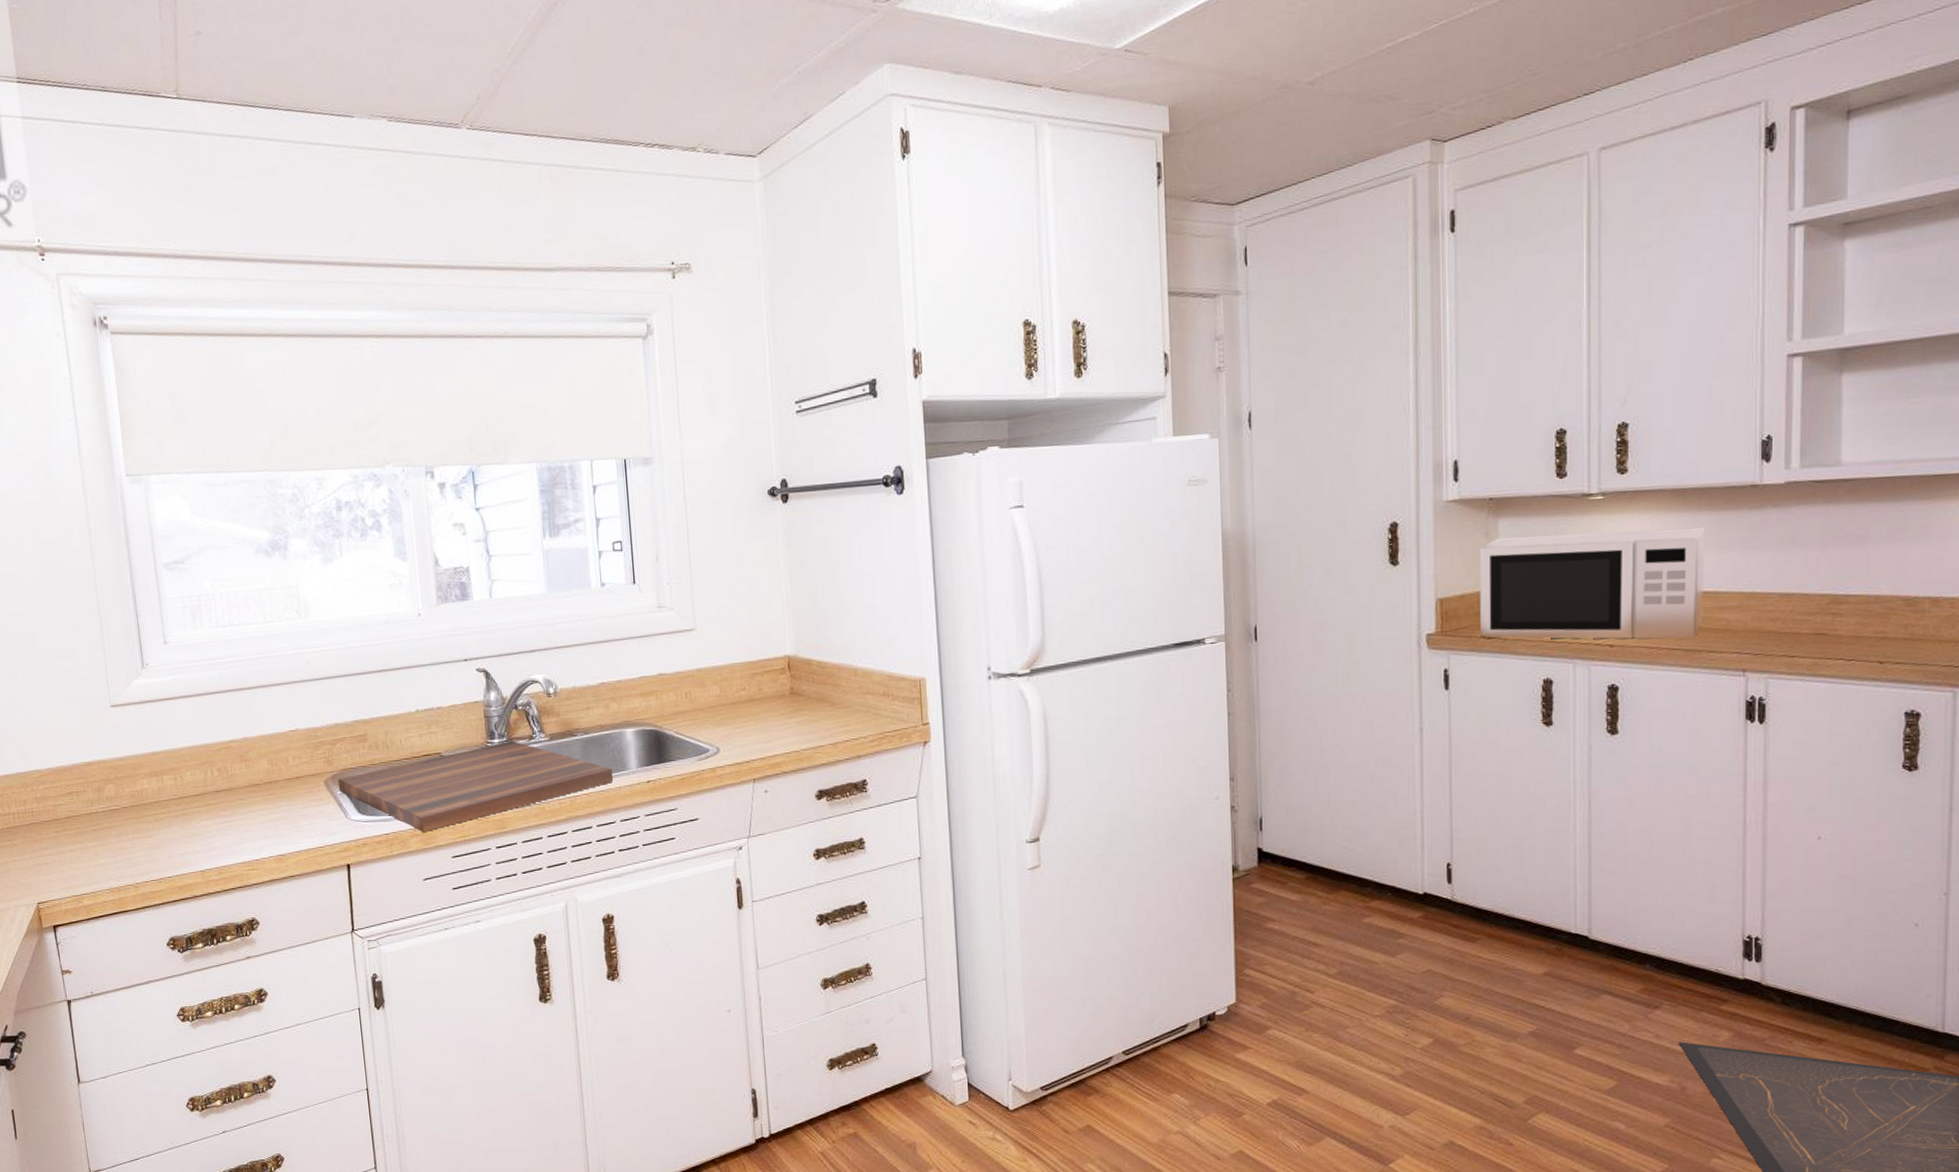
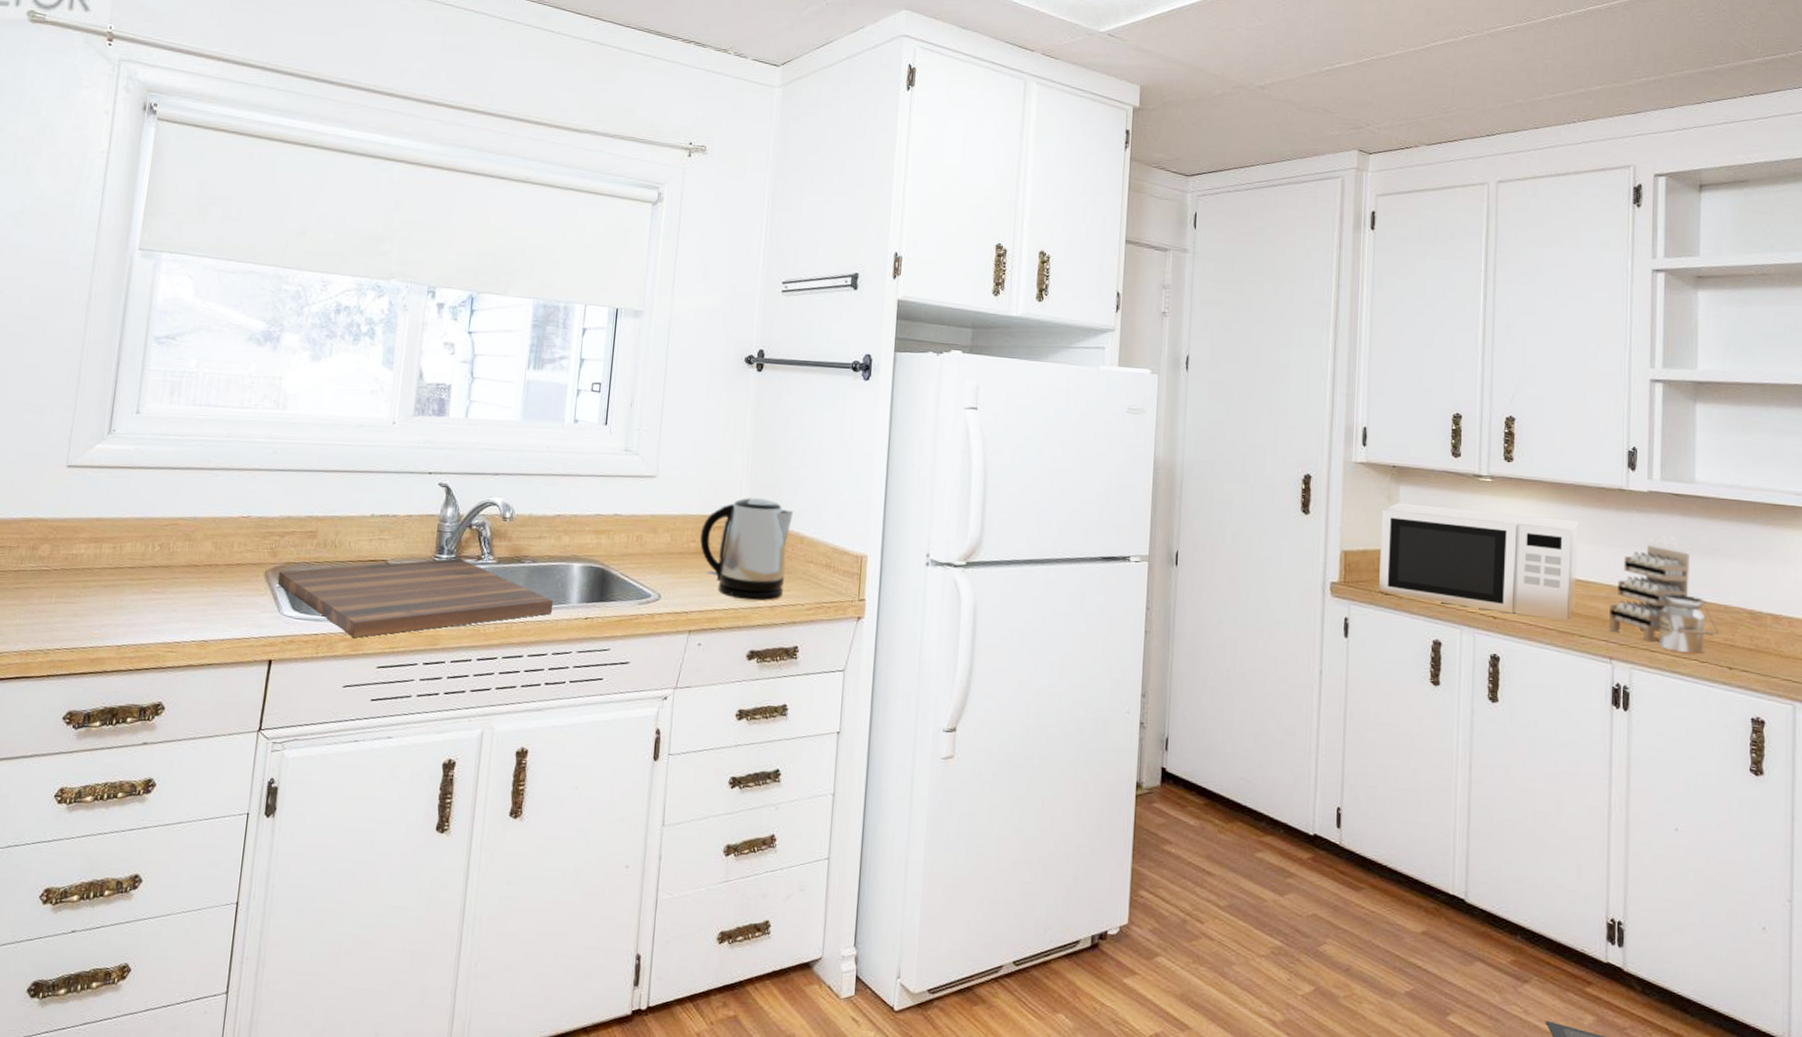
kettle: none [749,636,844,742] -> present [700,498,793,602]
spice rack: none [1741,528,1868,654] -> present [1608,535,1719,654]

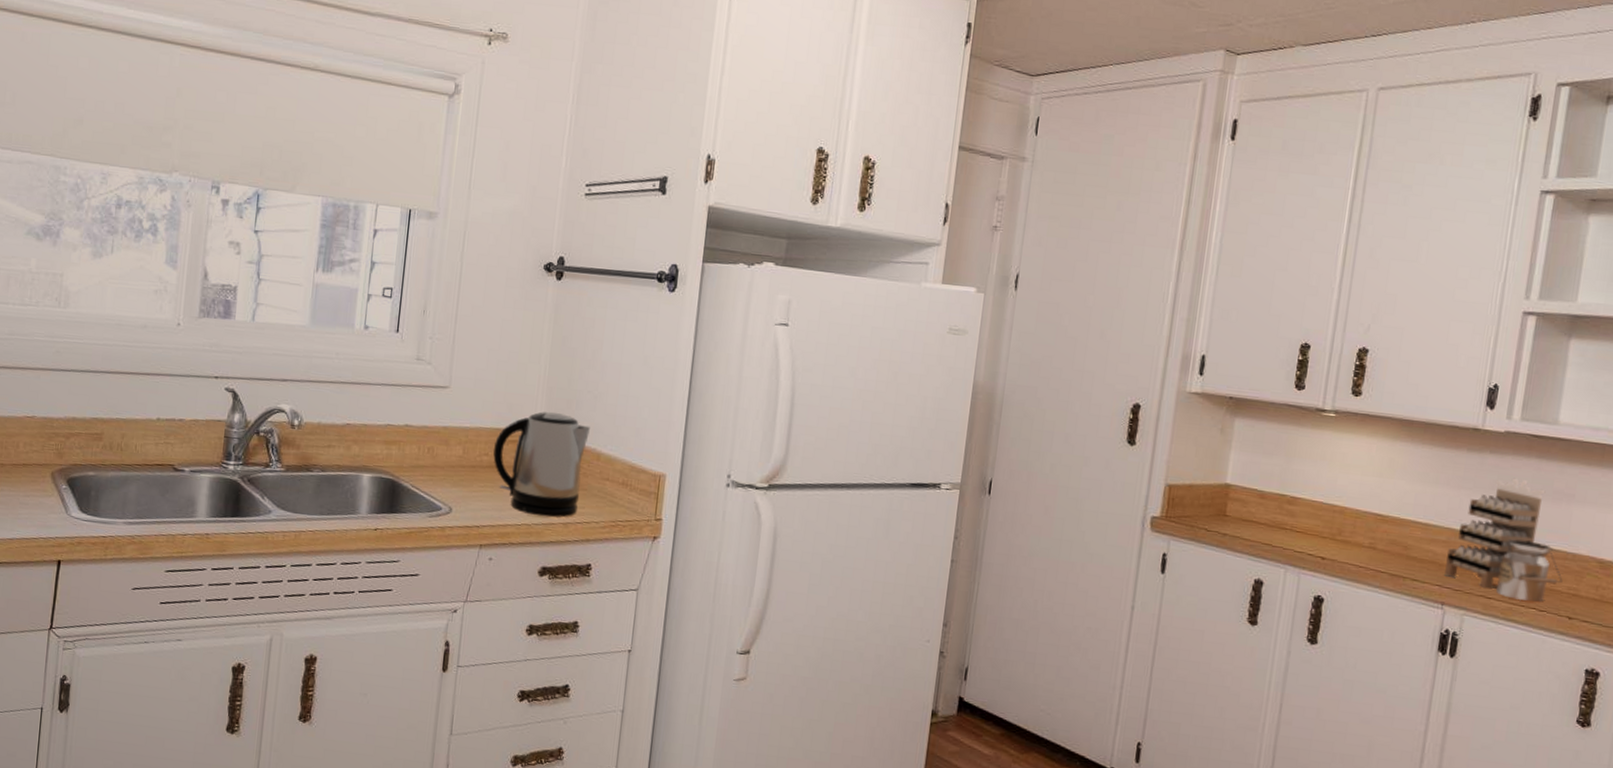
cutting board: present [277,557,554,638] -> none [64,464,343,541]
microwave: present [1379,503,1579,622] -> none [1202,436,1425,566]

